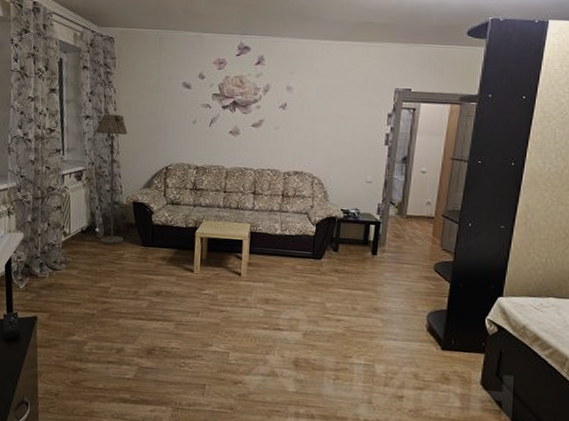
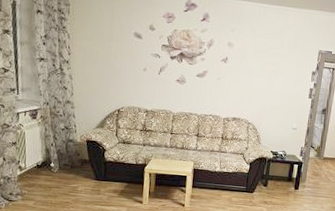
floor lamp: present [96,113,128,244] -> none [50,57,82,178]

